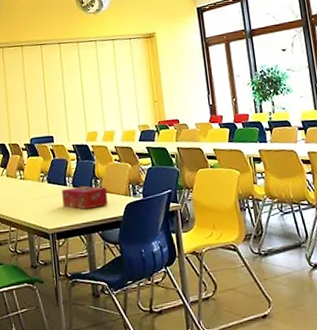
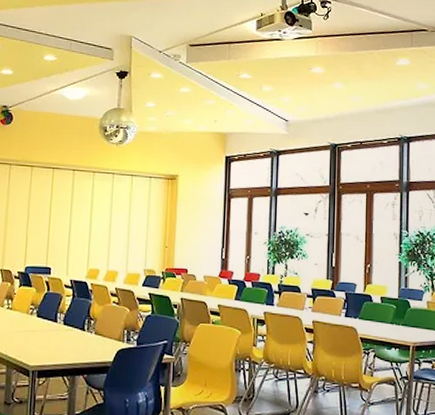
tissue box: present [62,185,108,210] -> none [50,324,100,351]

